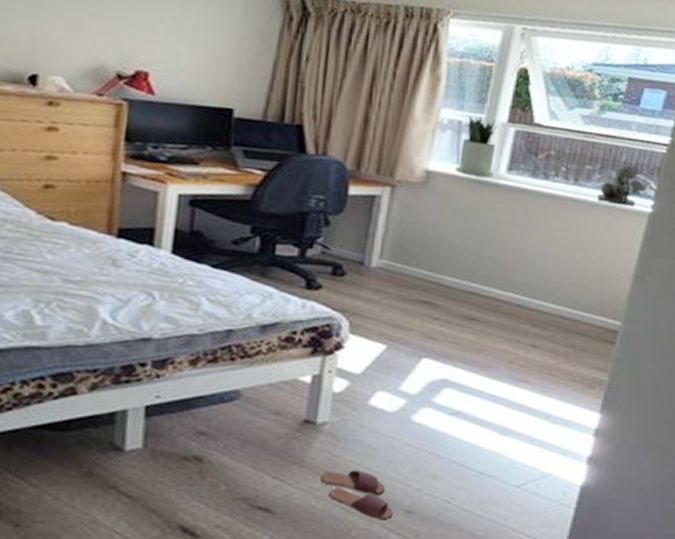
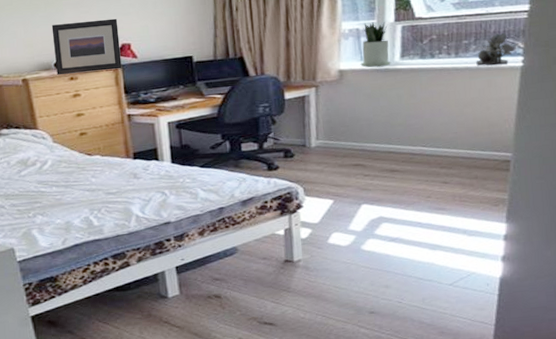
picture frame: none [29,21,137,105] -> present [51,18,122,75]
slippers: present [321,470,393,519] -> none [304,289,361,320]

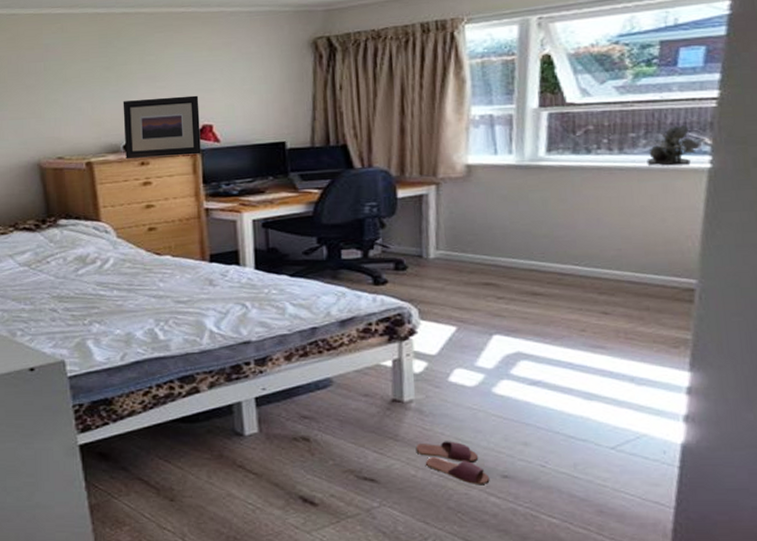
slippers: none [304,289,361,320] -> present [416,441,490,484]
planter: present [360,22,392,68] -> none [493,107,535,164]

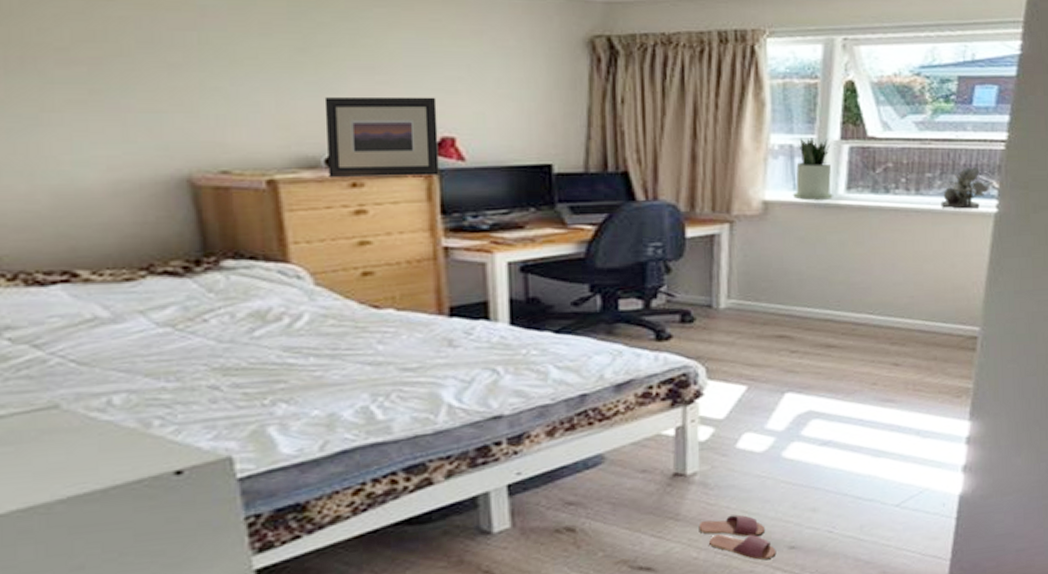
planter: none [493,107,535,164] -> present [792,138,834,201]

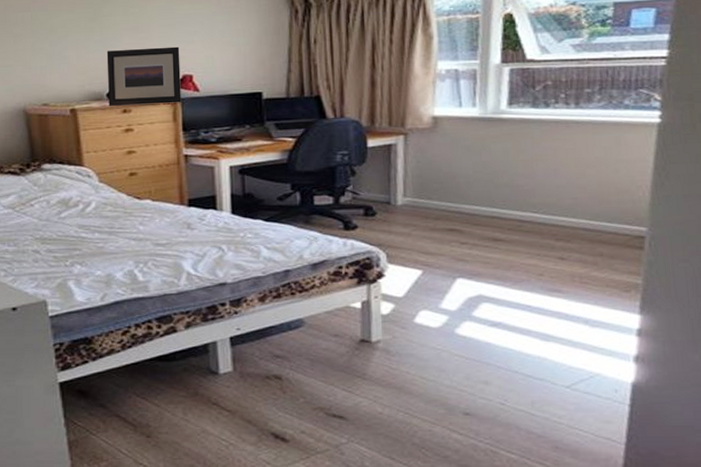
slippers: present [698,514,777,560] -> none [383,380,453,421]
planter: present [792,138,834,201] -> none [458,63,497,116]
succulent plant: present [941,166,988,210] -> none [601,81,649,121]

